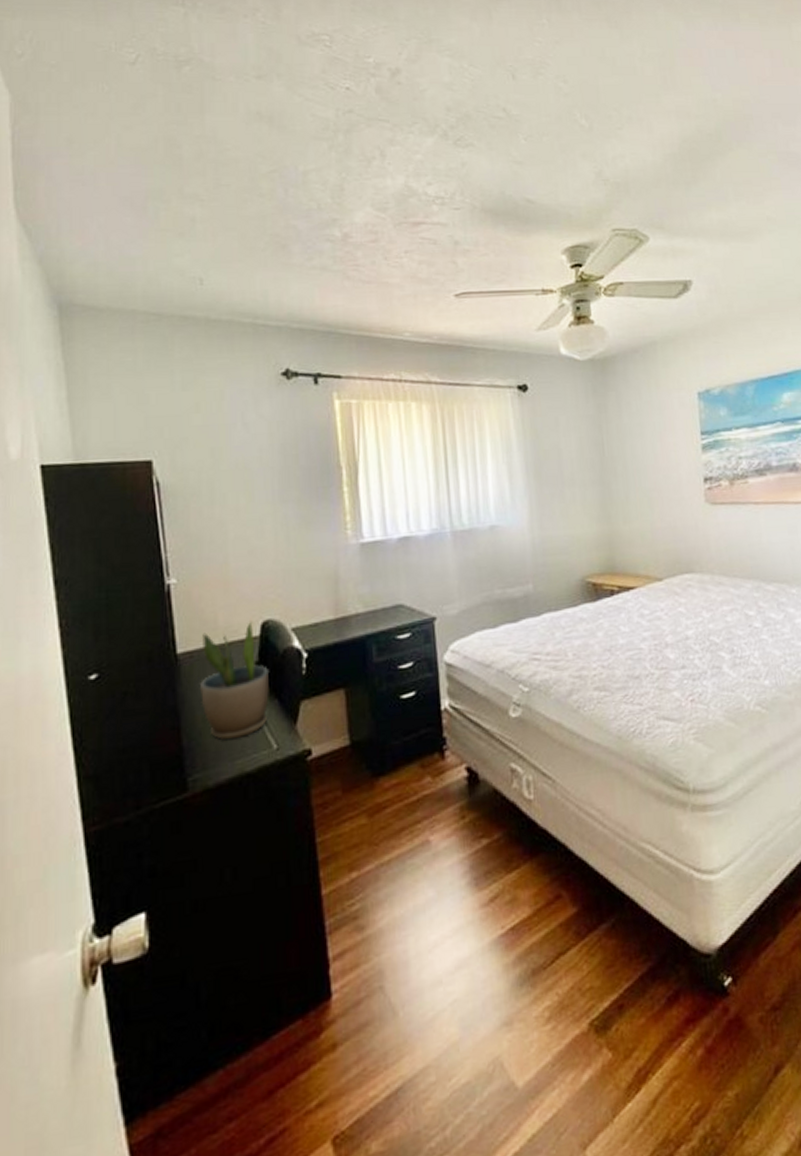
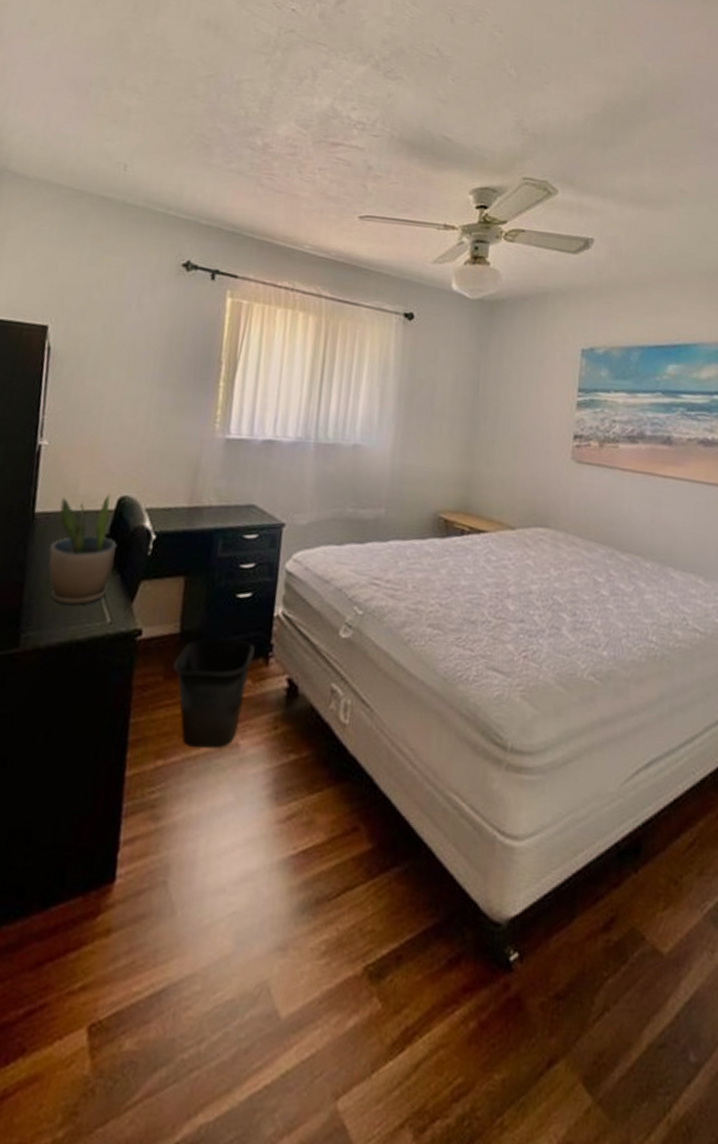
waste bin: none [349,738,429,853] -> present [173,637,255,748]

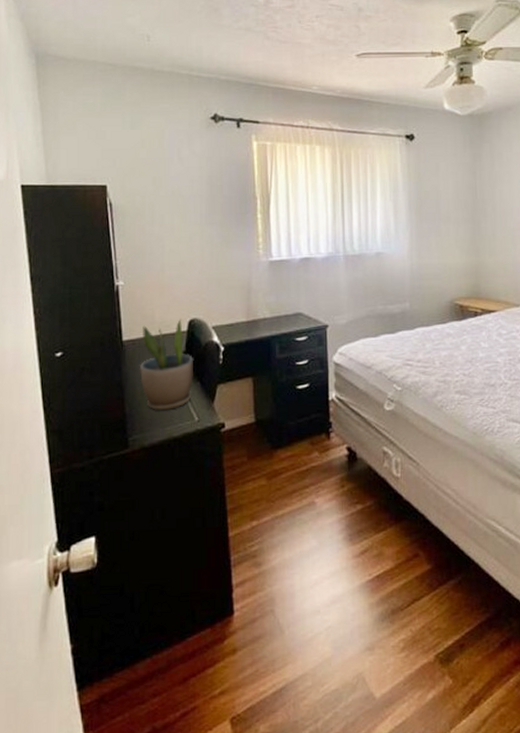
waste bin: present [173,637,255,748] -> none [254,421,317,508]

